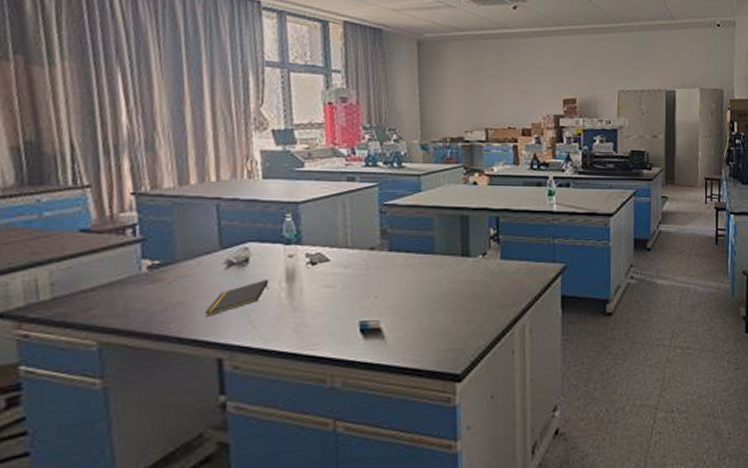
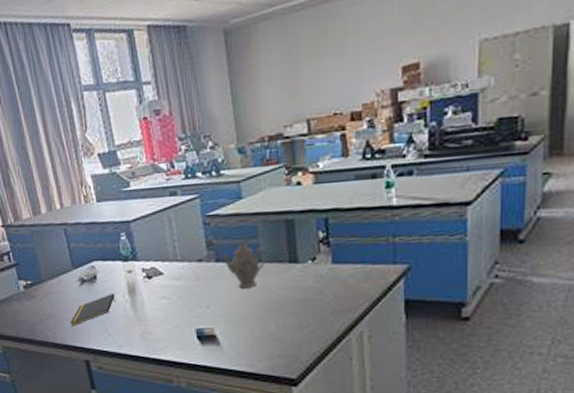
teapot: none [395,231,442,280] -> present [221,240,268,289]

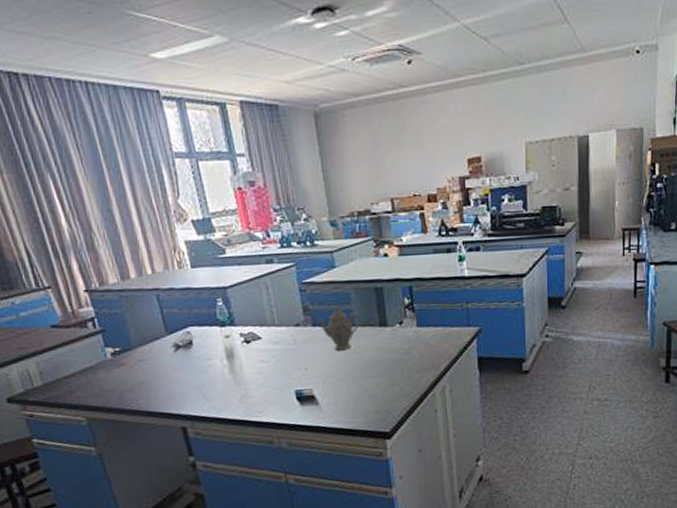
notepad: present [69,293,116,326] -> none [164,358,214,393]

